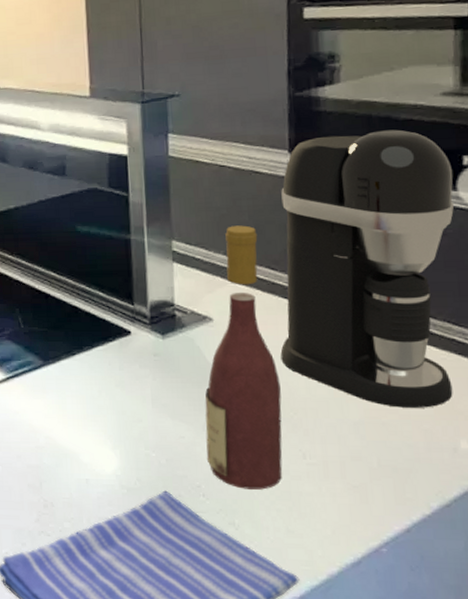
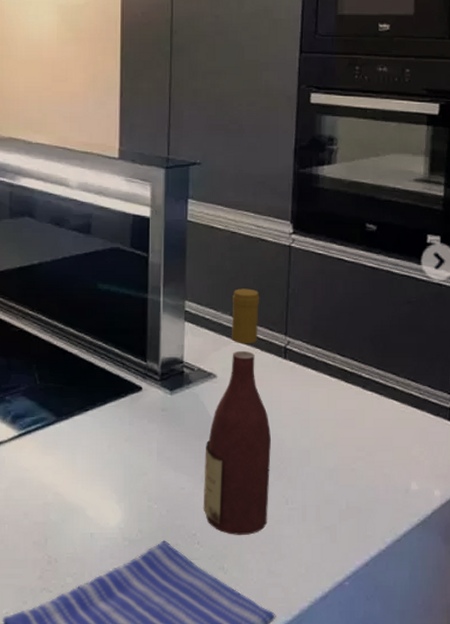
coffee maker: present [280,129,455,408] -> none [273,208,419,455]

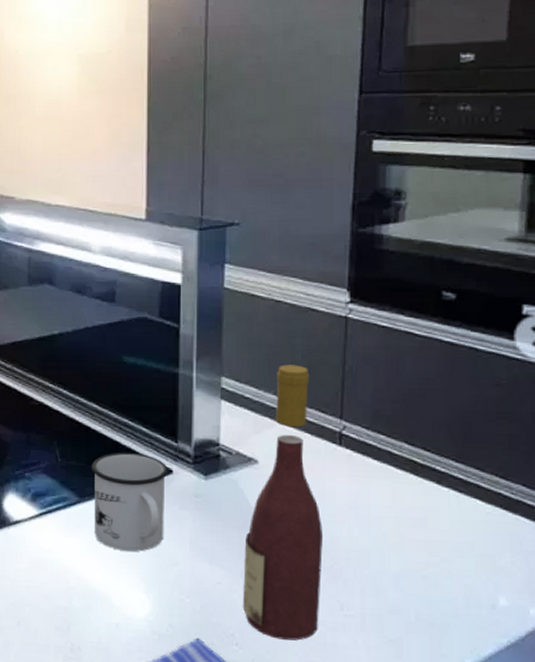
mug: none [69,372,138,465] -> present [92,452,168,552]

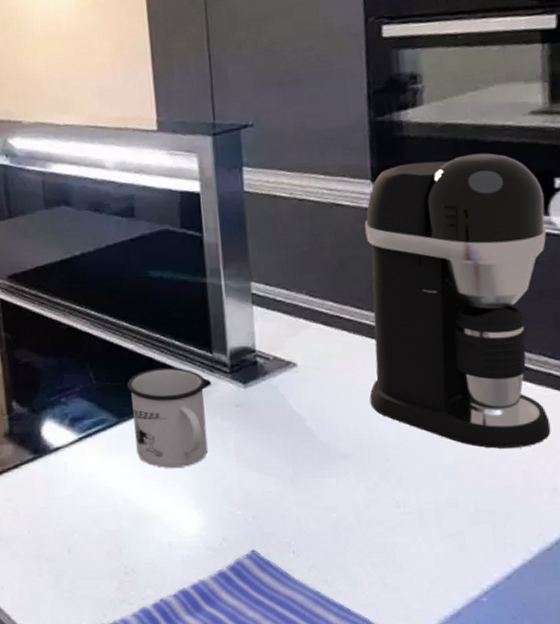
wine bottle: present [242,364,323,641] -> none [291,262,376,544]
coffee maker: none [325,273,512,563] -> present [364,153,551,449]

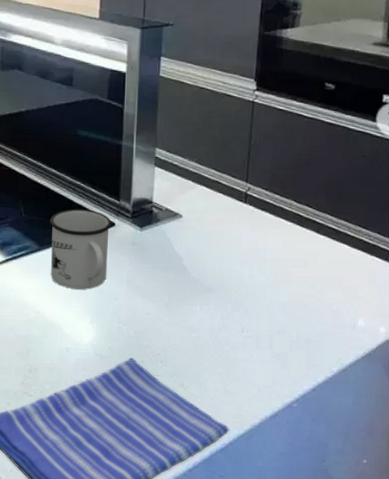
coffee maker: present [364,153,551,449] -> none [232,69,375,293]

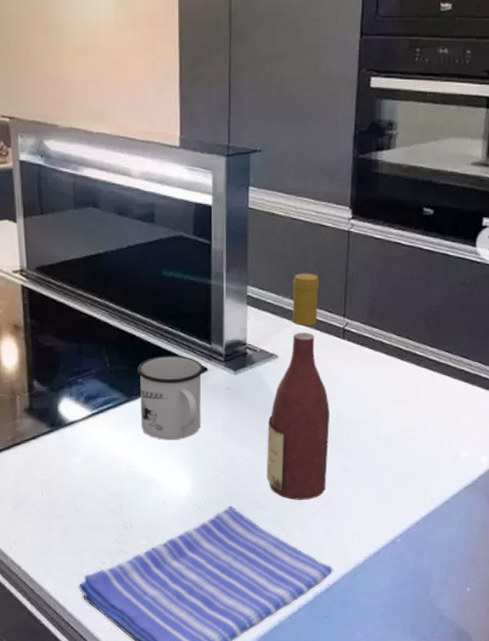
wine bottle: none [166,139,230,357] -> present [266,273,330,500]

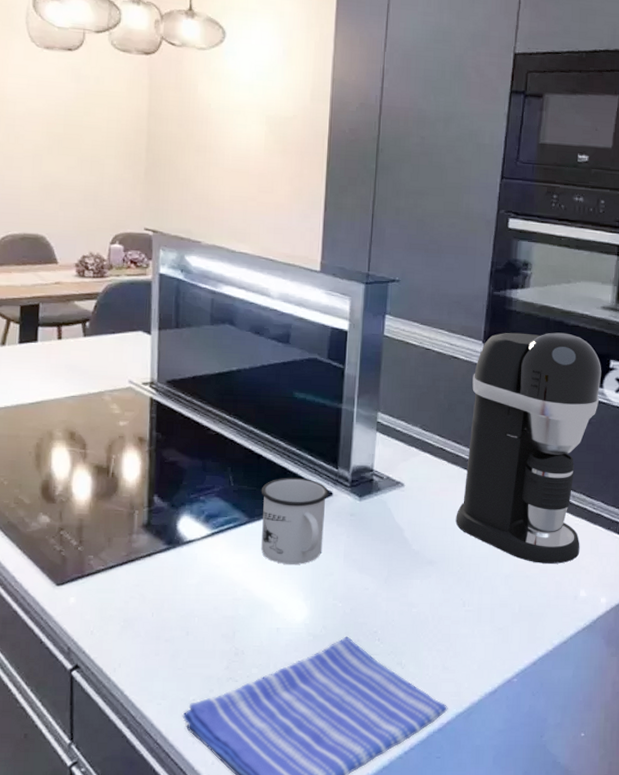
wine bottle: present [266,273,330,500] -> none [385,403,453,634]
coffee maker: none [331,193,475,427] -> present [455,332,602,564]

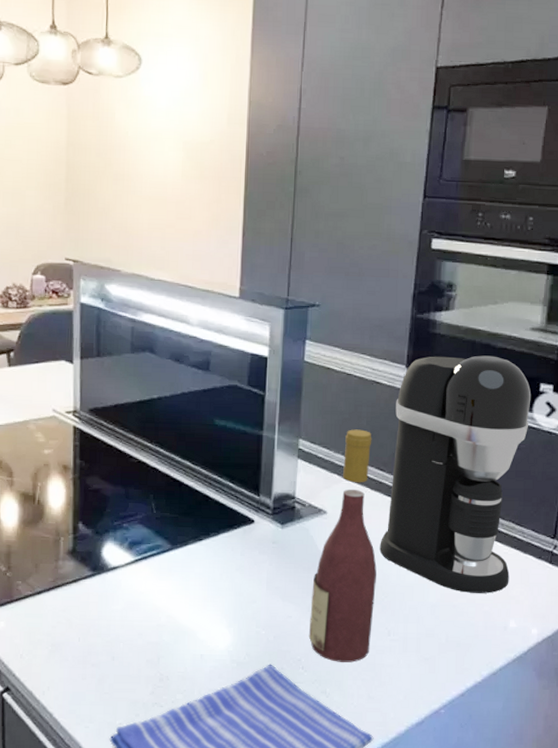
mug: present [261,477,329,564] -> none [184,504,251,592]
wine bottle: none [385,403,453,634] -> present [308,429,377,663]

